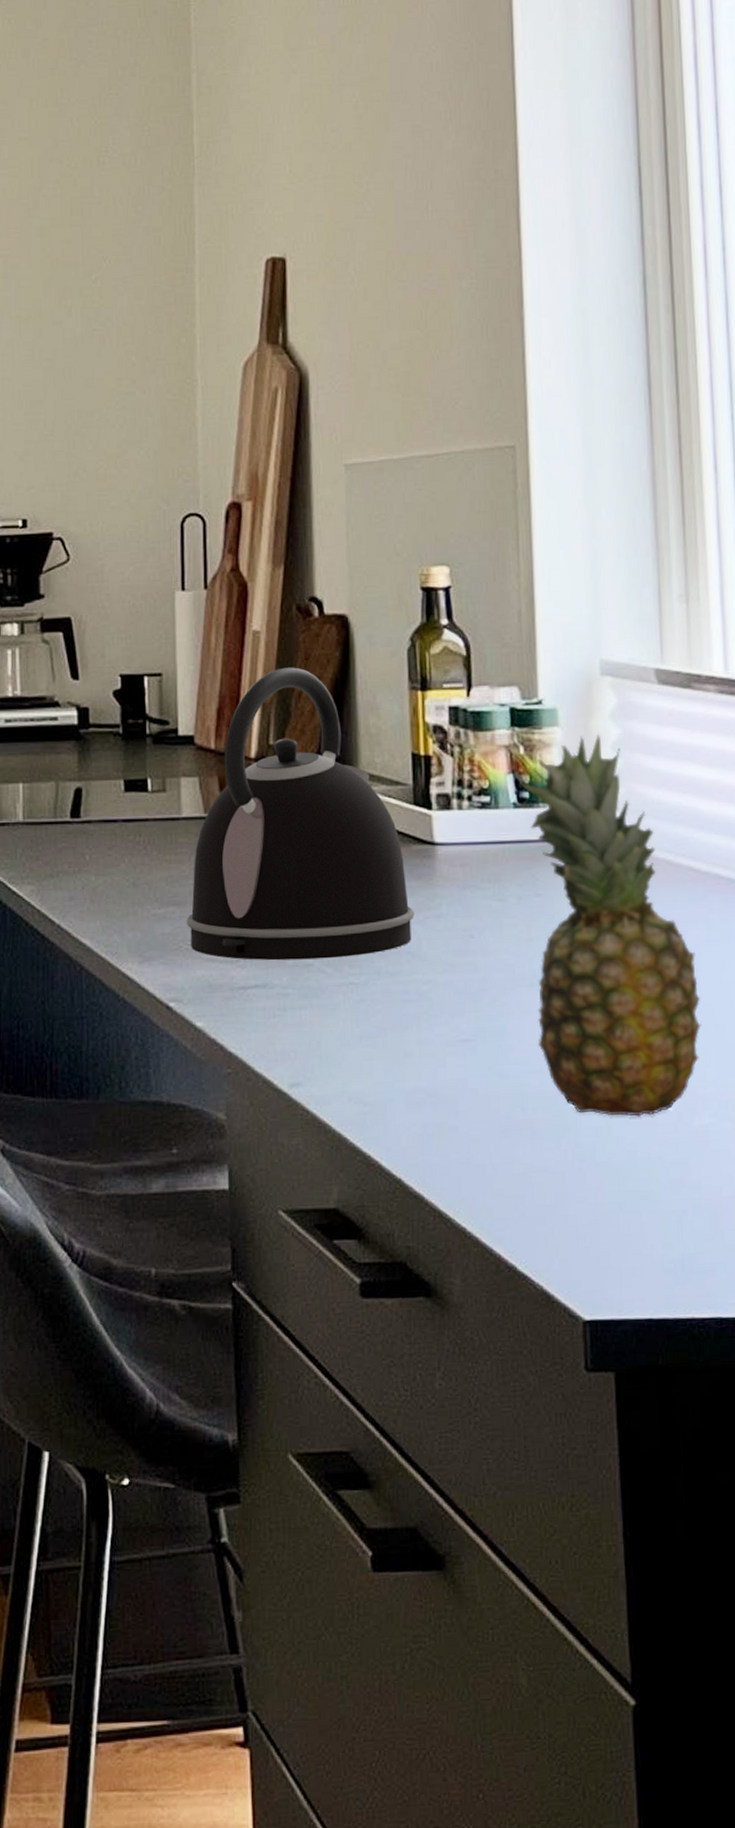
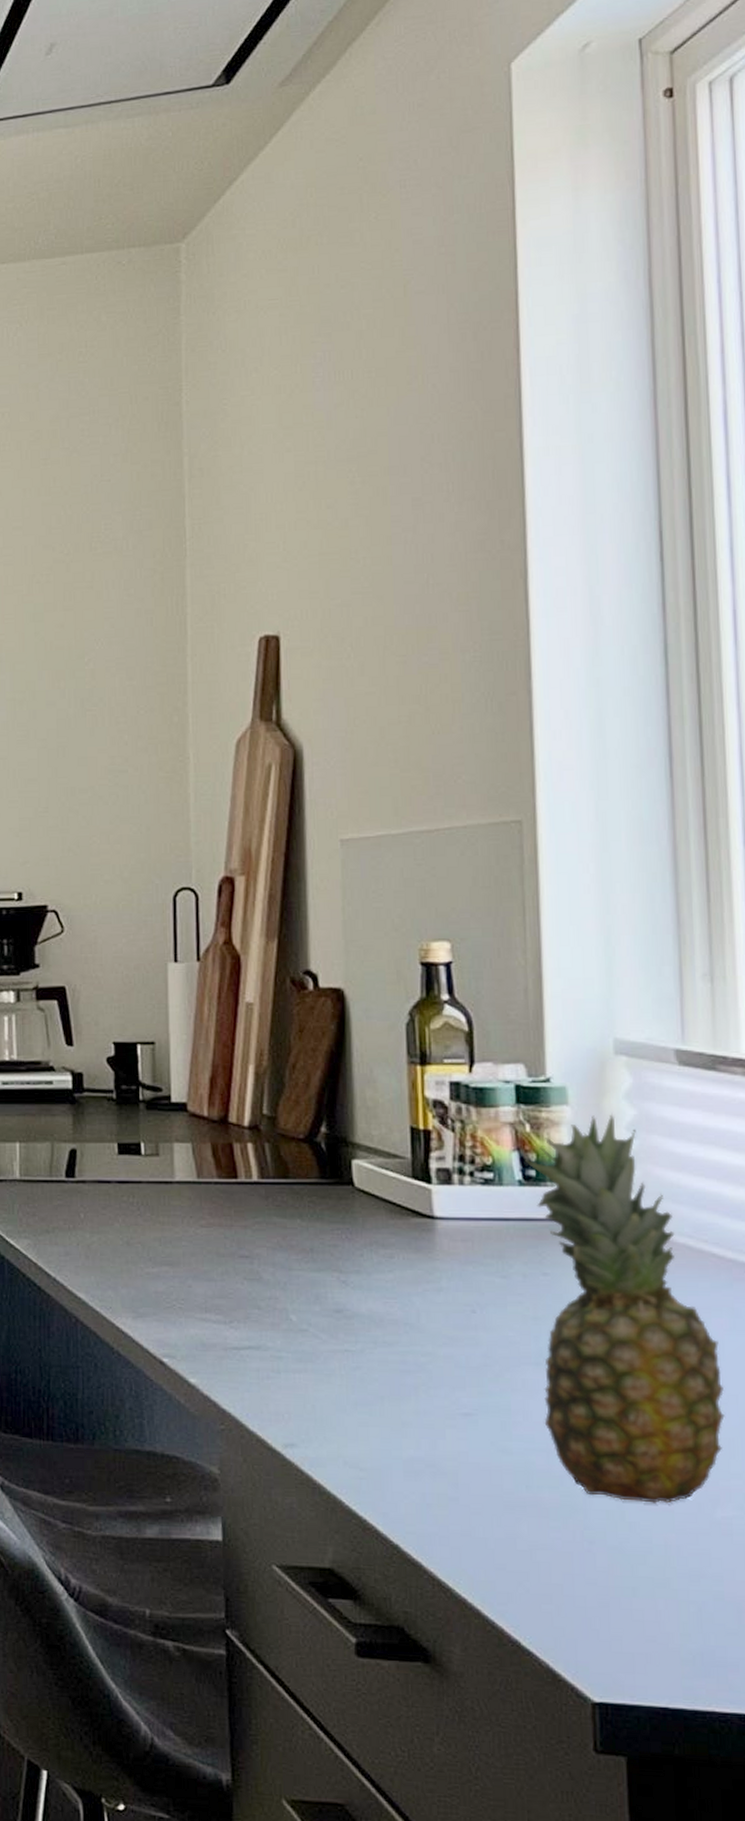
kettle: present [186,667,415,961] -> none [179,1039,413,1325]

